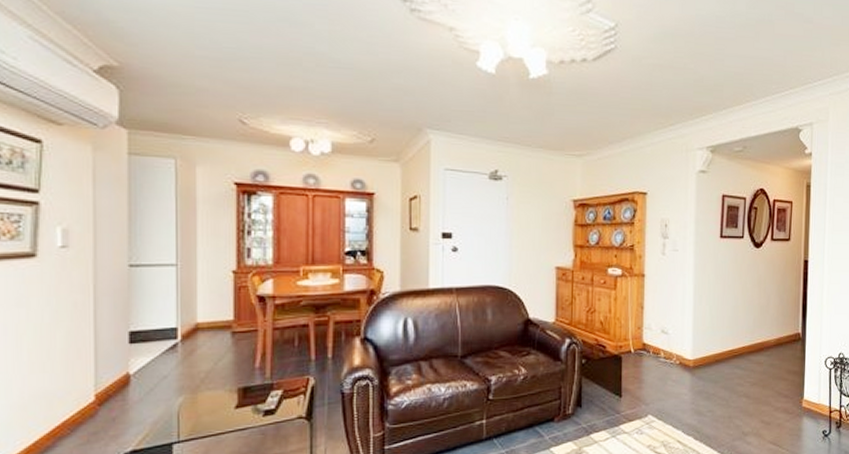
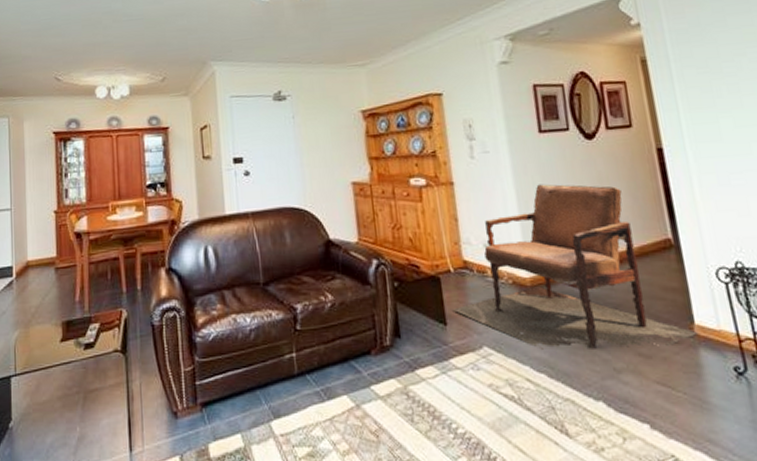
armchair: none [628,282,804,418] -> present [452,184,697,350]

